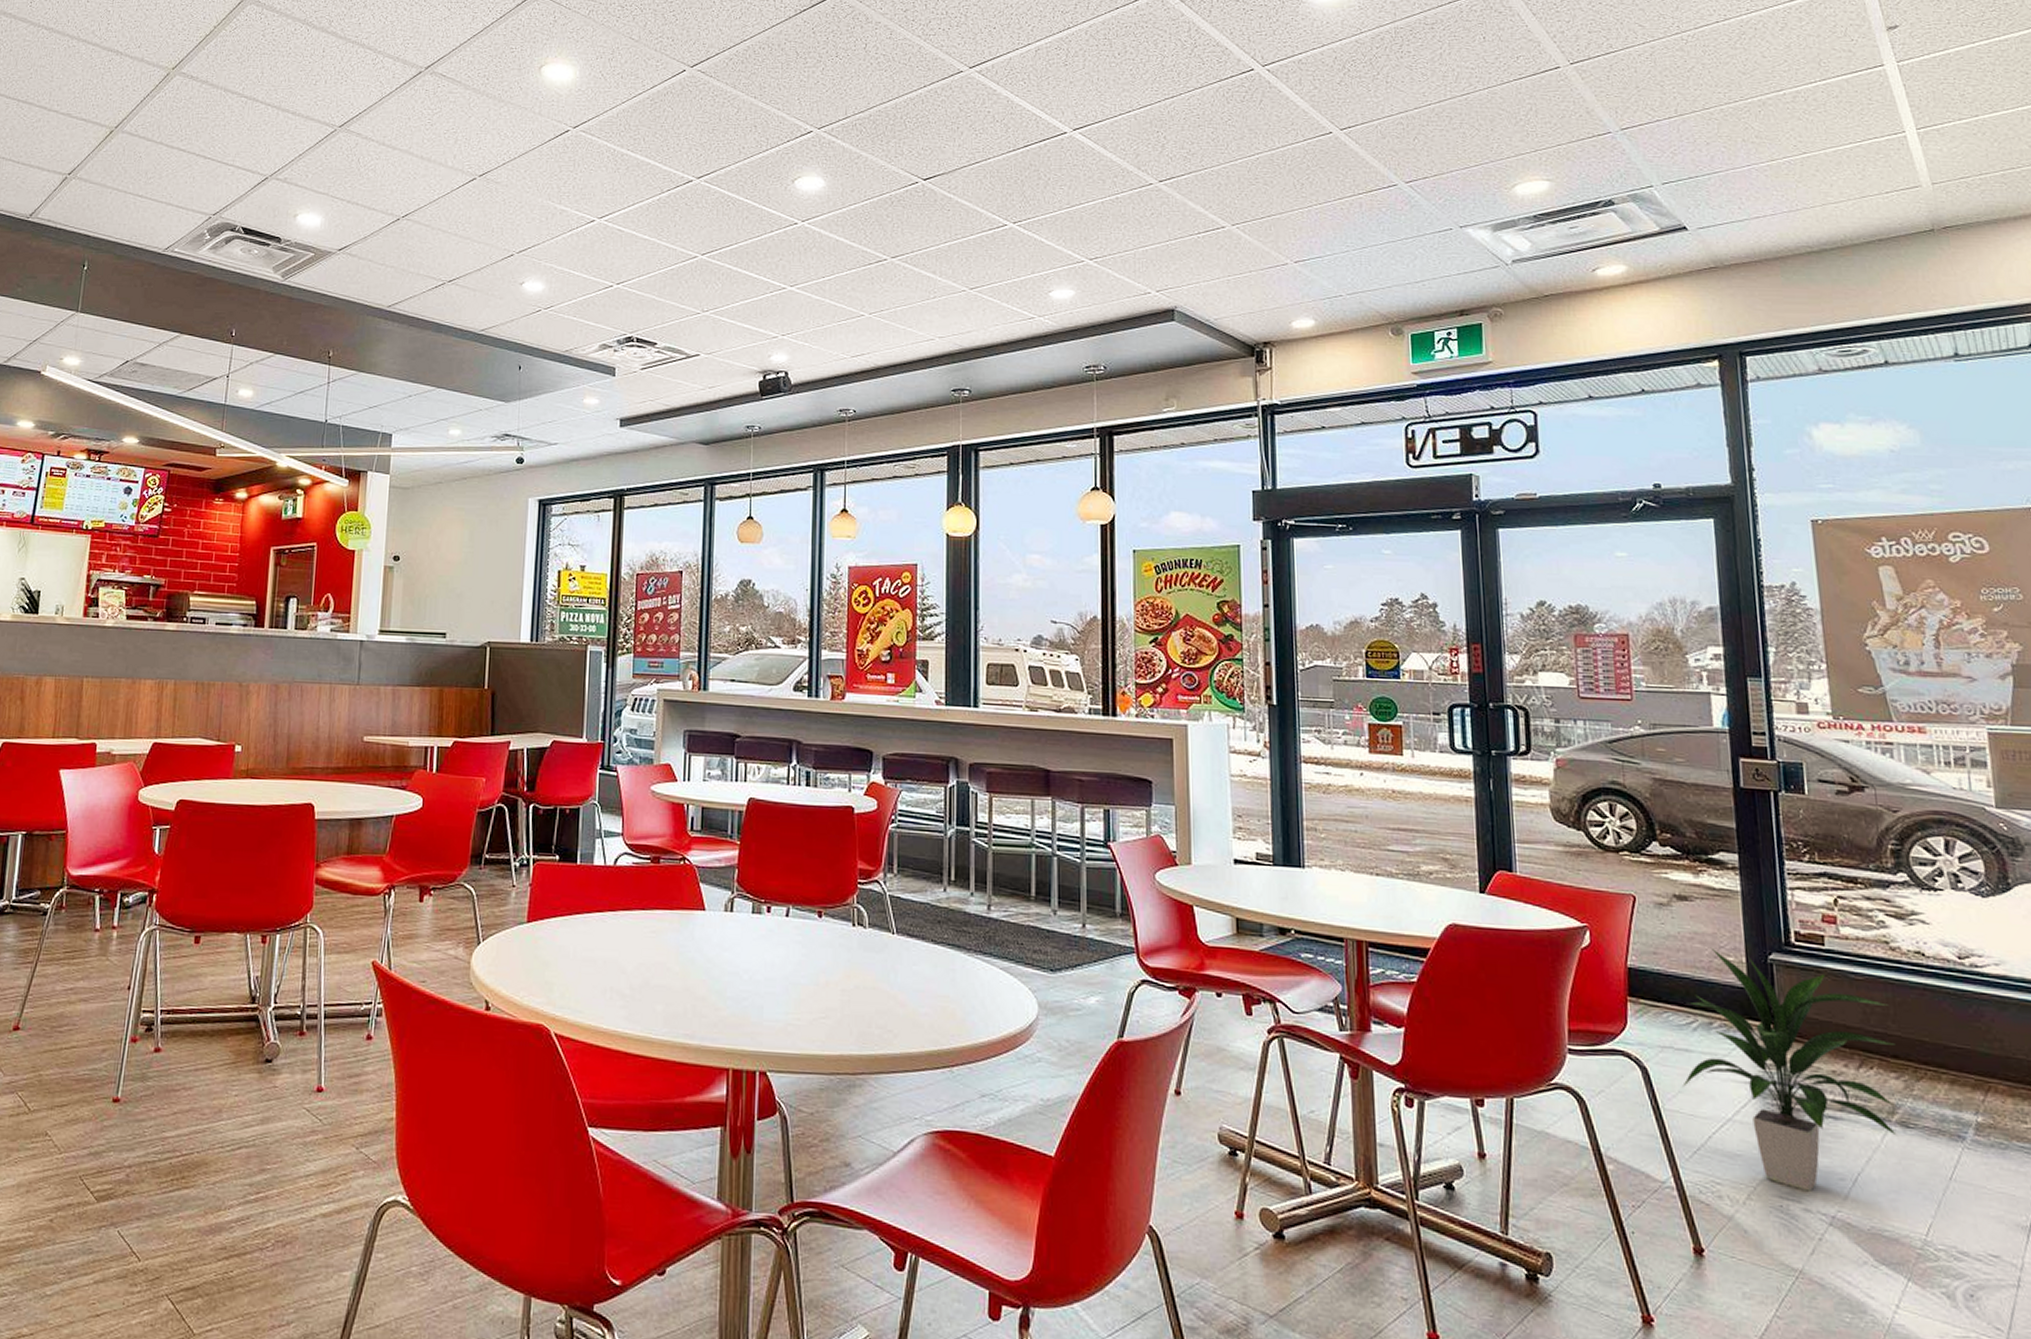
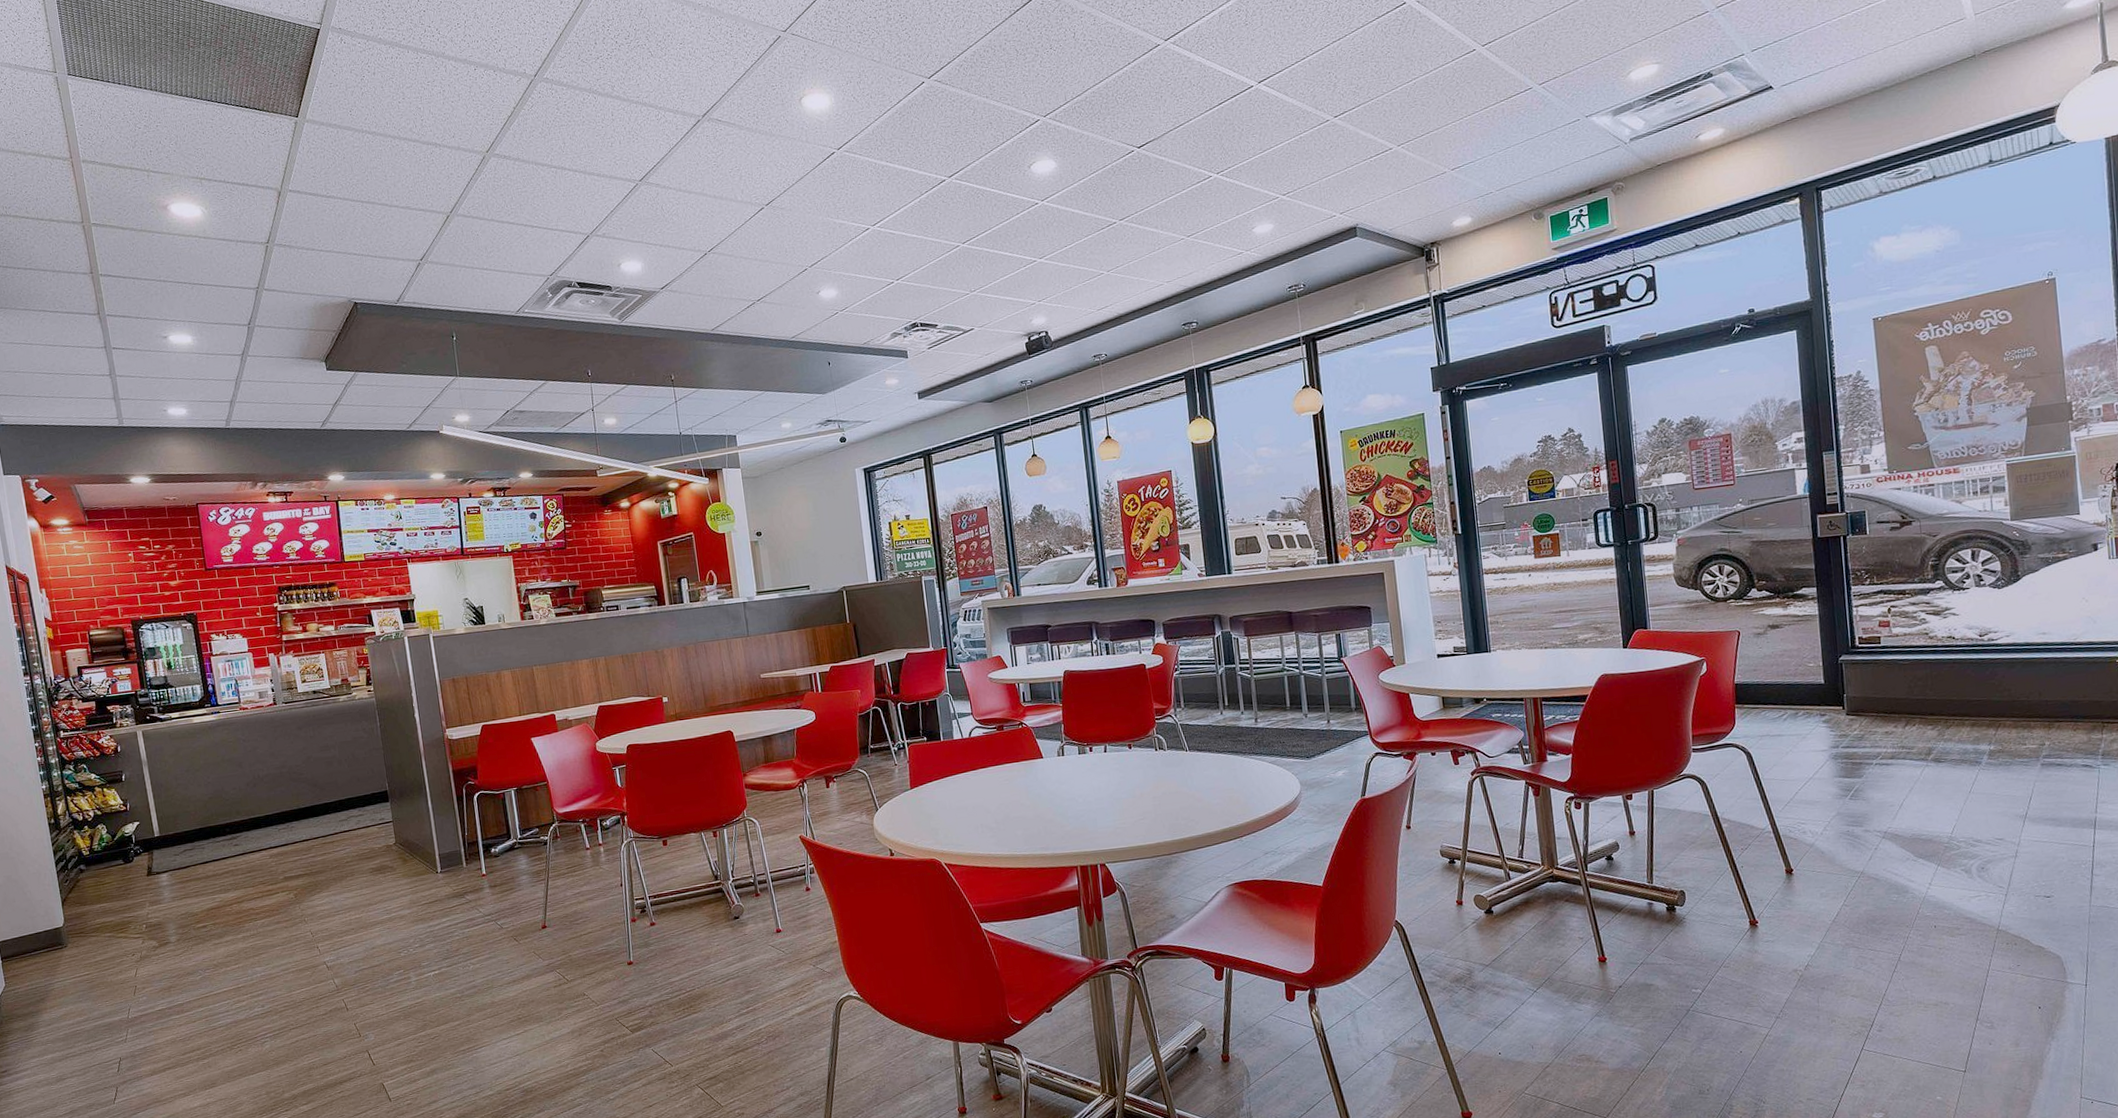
indoor plant: present [1682,947,1899,1192] -> none [1776,659,1933,818]

